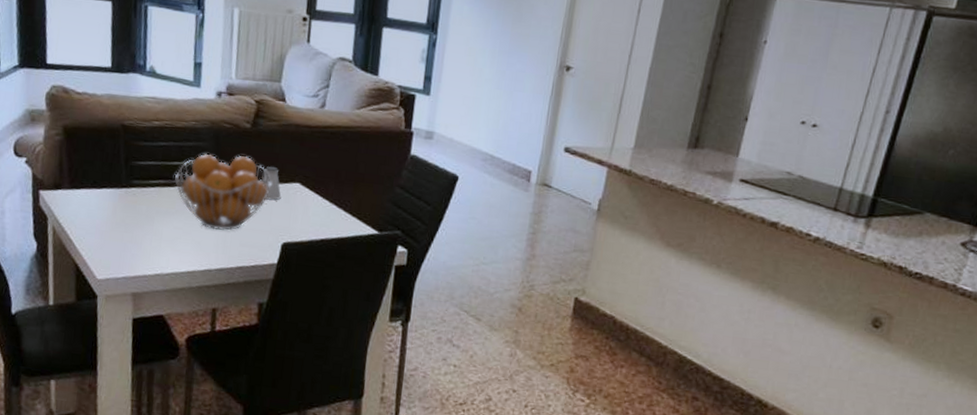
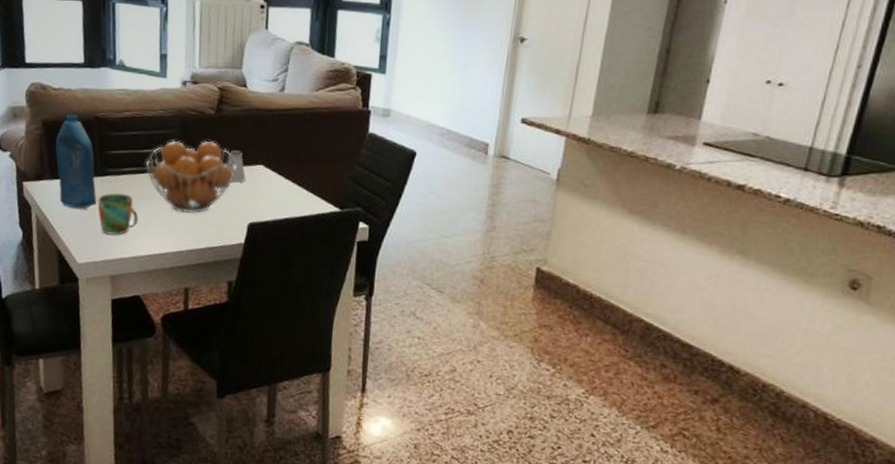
bottle: none [76,120,121,222] -> present [55,114,98,209]
mug: none [120,205,165,251] -> present [97,192,139,235]

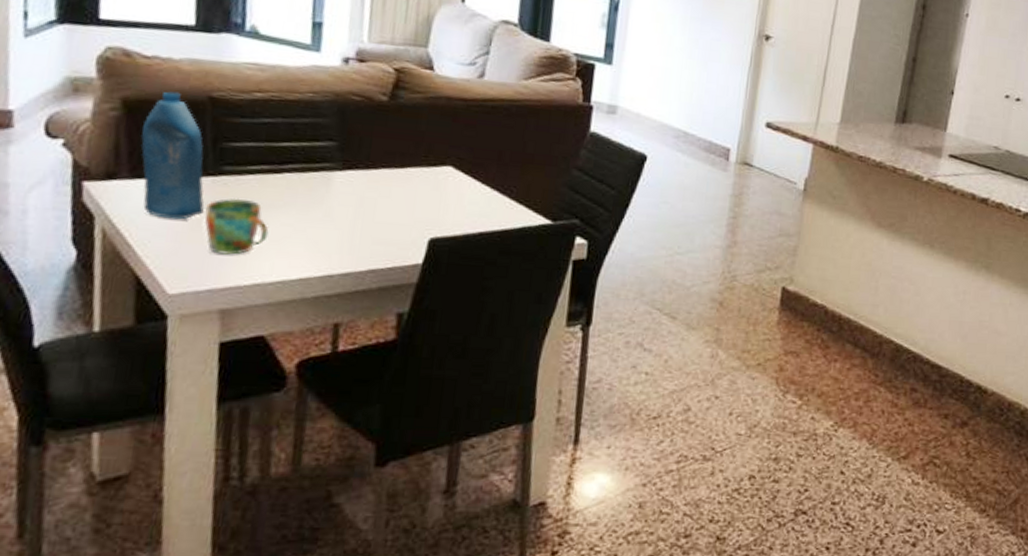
fruit basket: present [146,140,237,214] -> none [283,131,416,226]
saltshaker: present [227,150,246,183] -> none [403,146,428,188]

